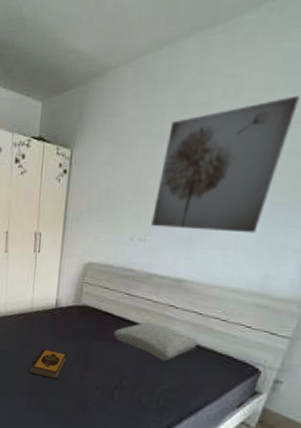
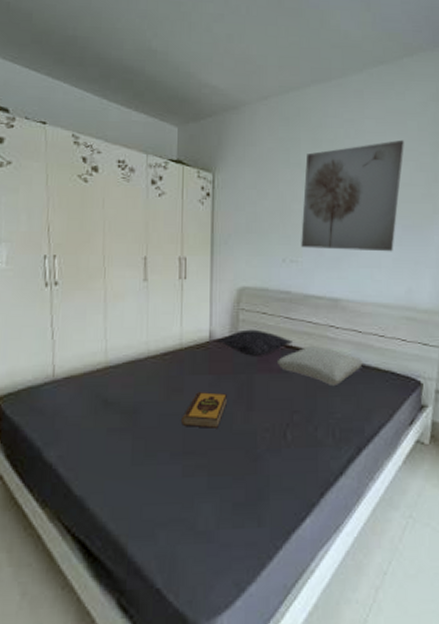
pillow: none [61,301,130,326] -> present [217,329,292,356]

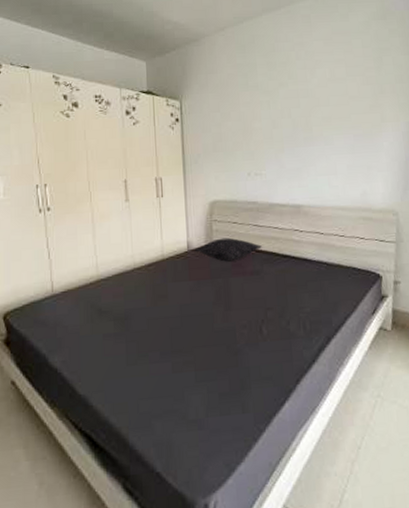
hardback book: present [181,392,228,428] -> none [168,296,208,329]
pillow: present [276,345,364,385] -> none [249,248,327,283]
wall art: present [301,139,404,252] -> none [262,57,351,162]

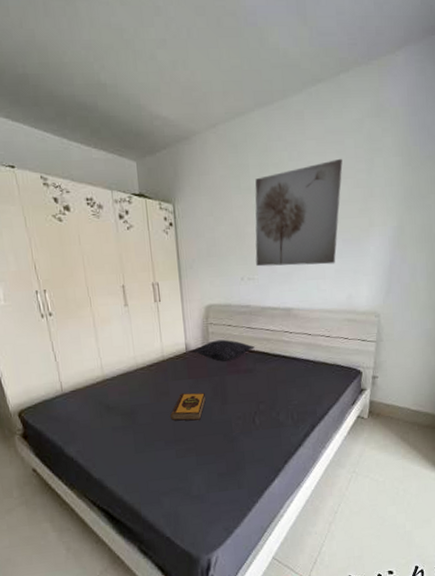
hardback book: none [168,296,208,329] -> present [170,392,206,421]
wall art: none [262,57,351,162] -> present [255,158,343,267]

